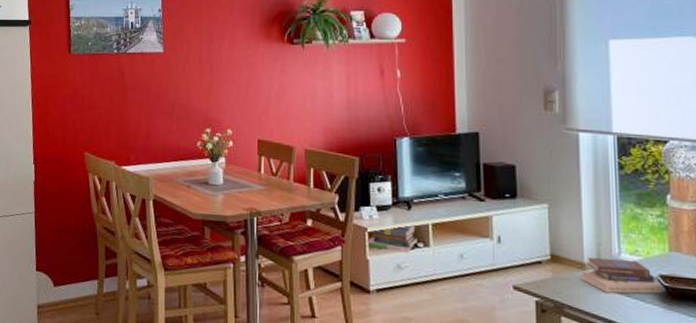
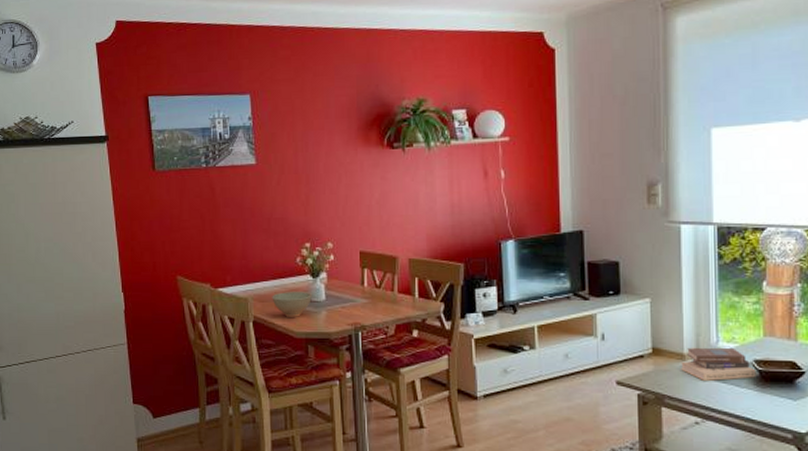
bowl: none [172,173,210,199] -> present [272,292,312,317]
books: present [366,224,417,253] -> none [472,327,523,357]

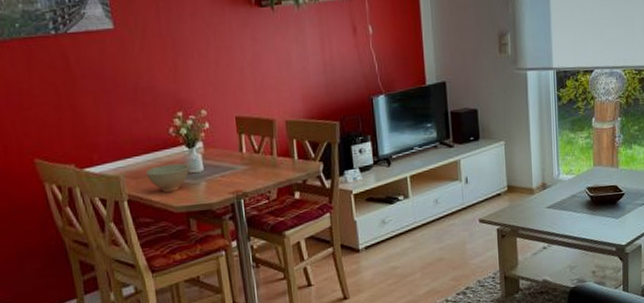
books: present [681,348,757,381] -> none [531,179,589,210]

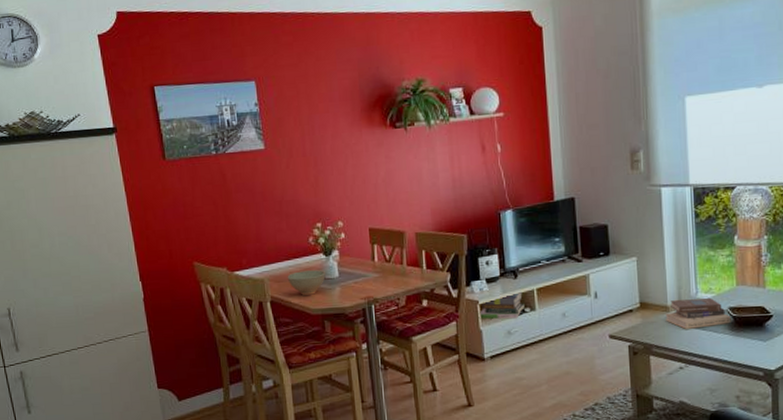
books: none [352,179,398,210] -> present [478,291,525,320]
books: none [531,179,589,210] -> present [665,298,731,329]

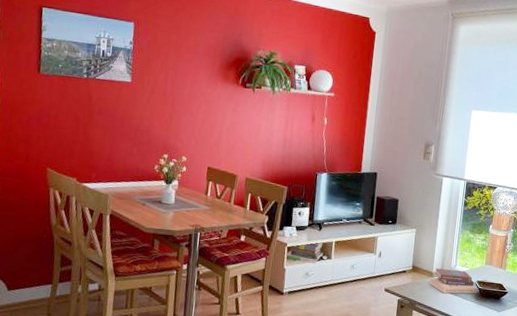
bowl: present [287,270,325,295] -> none [129,193,163,215]

